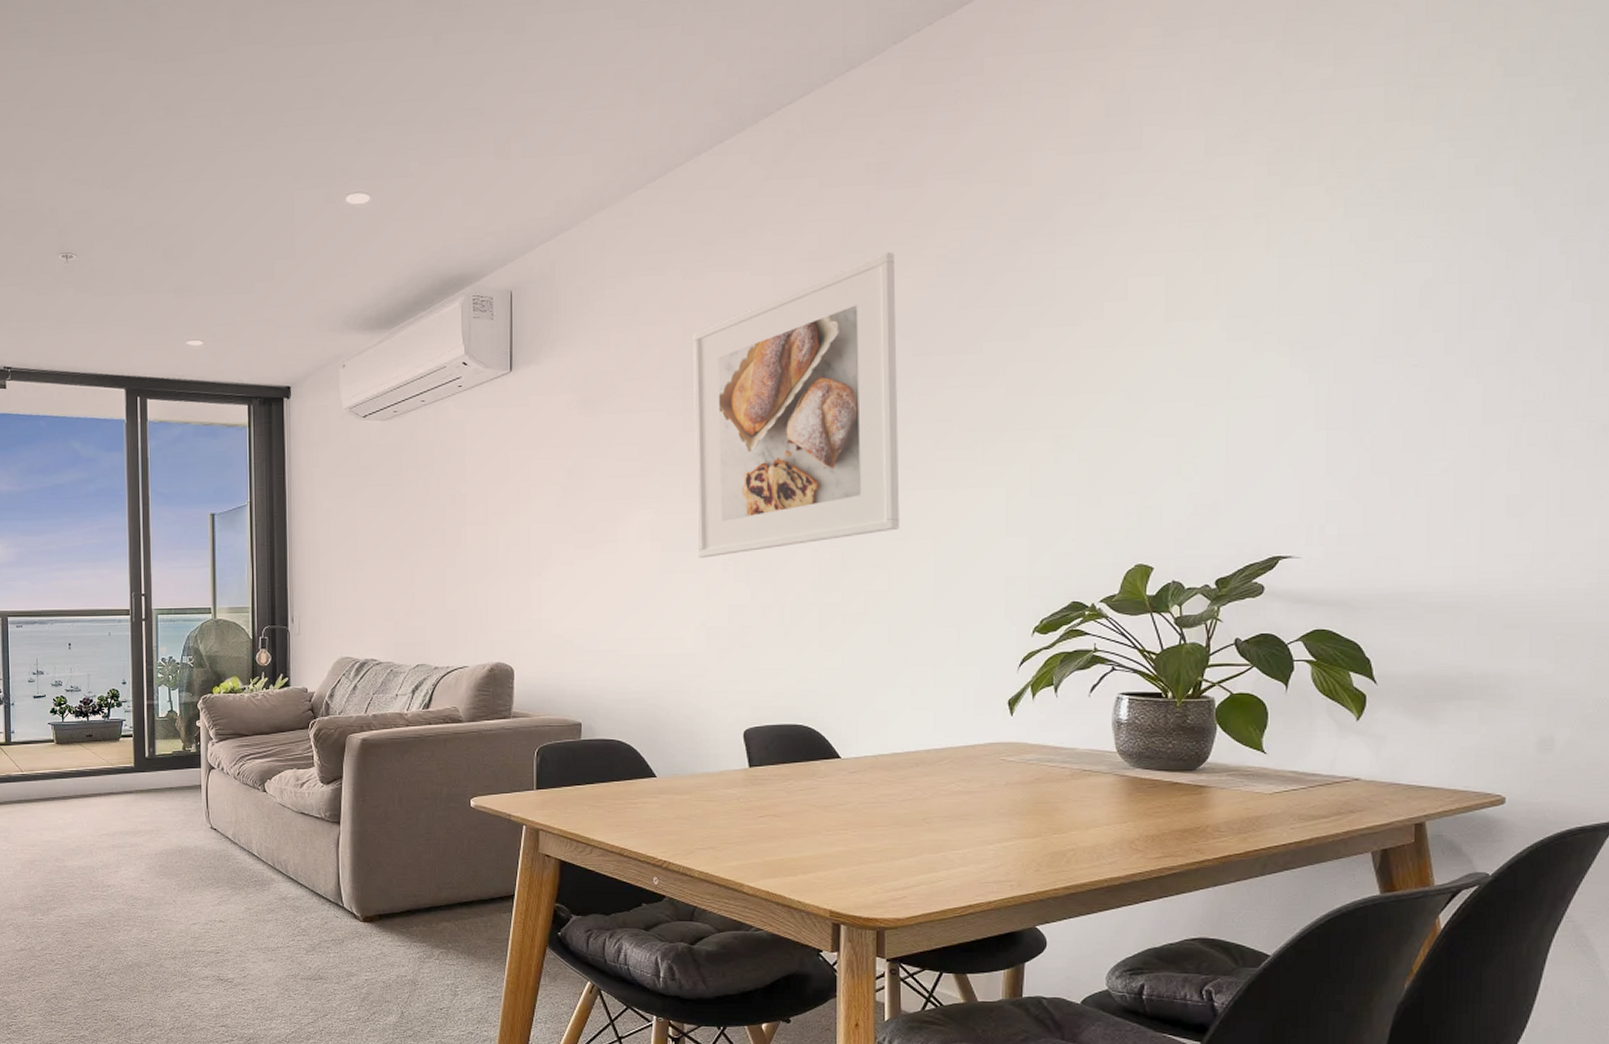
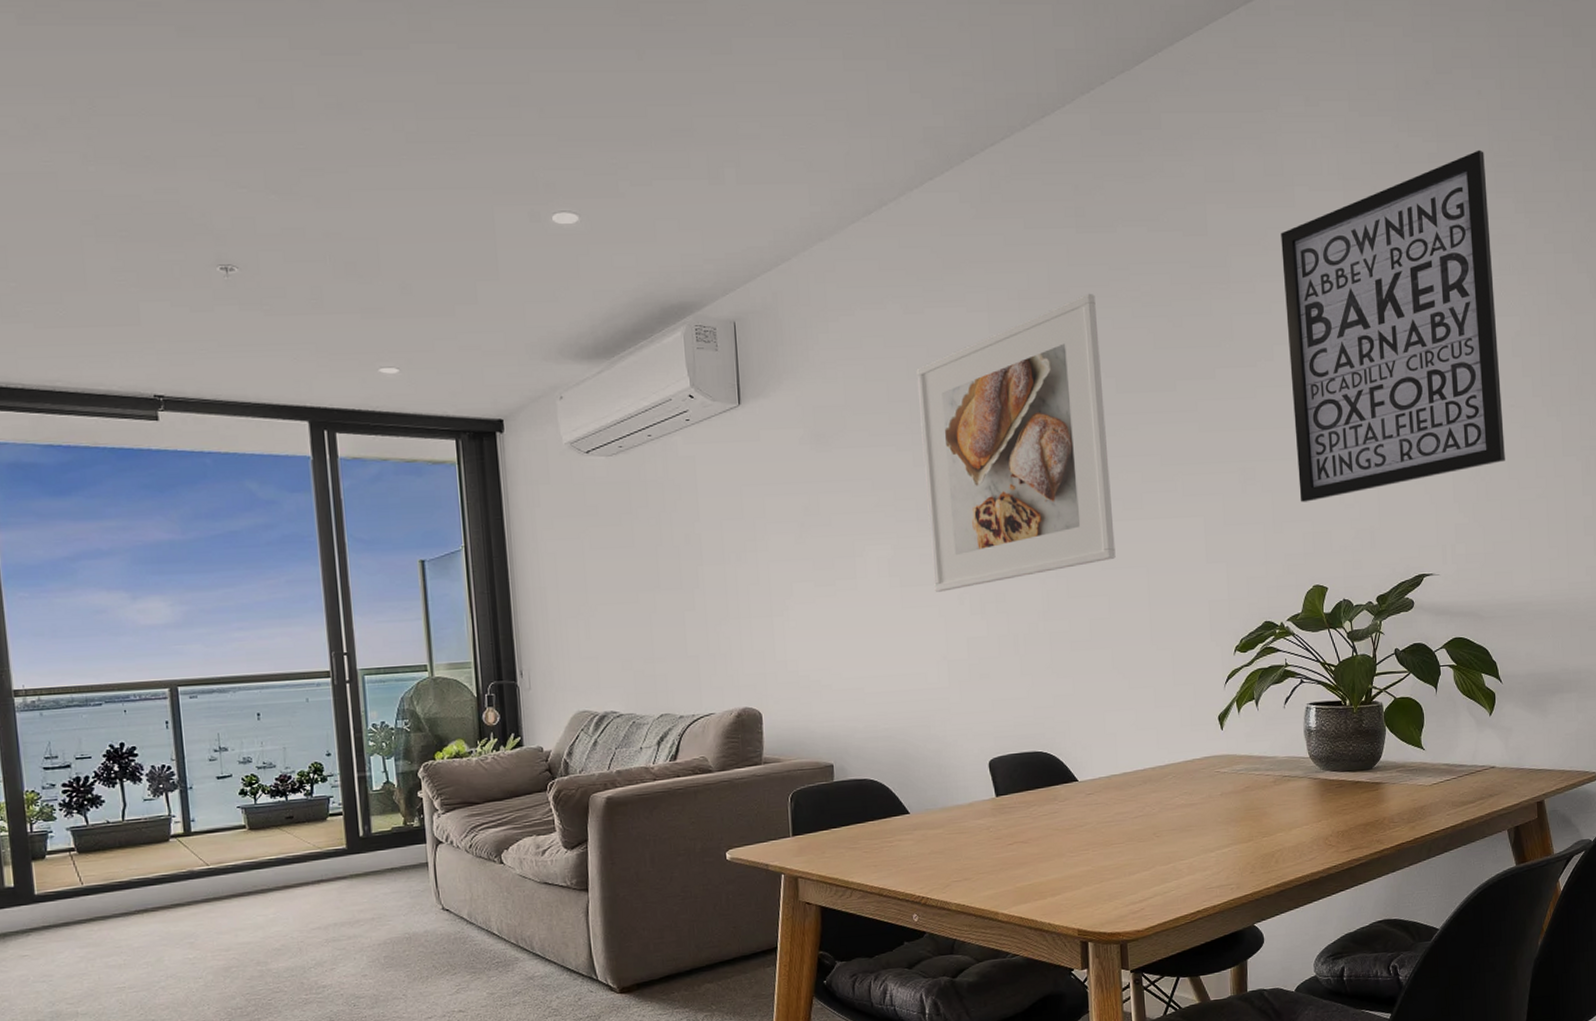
wall art: none [1121,71,1401,473] -> present [1281,150,1505,502]

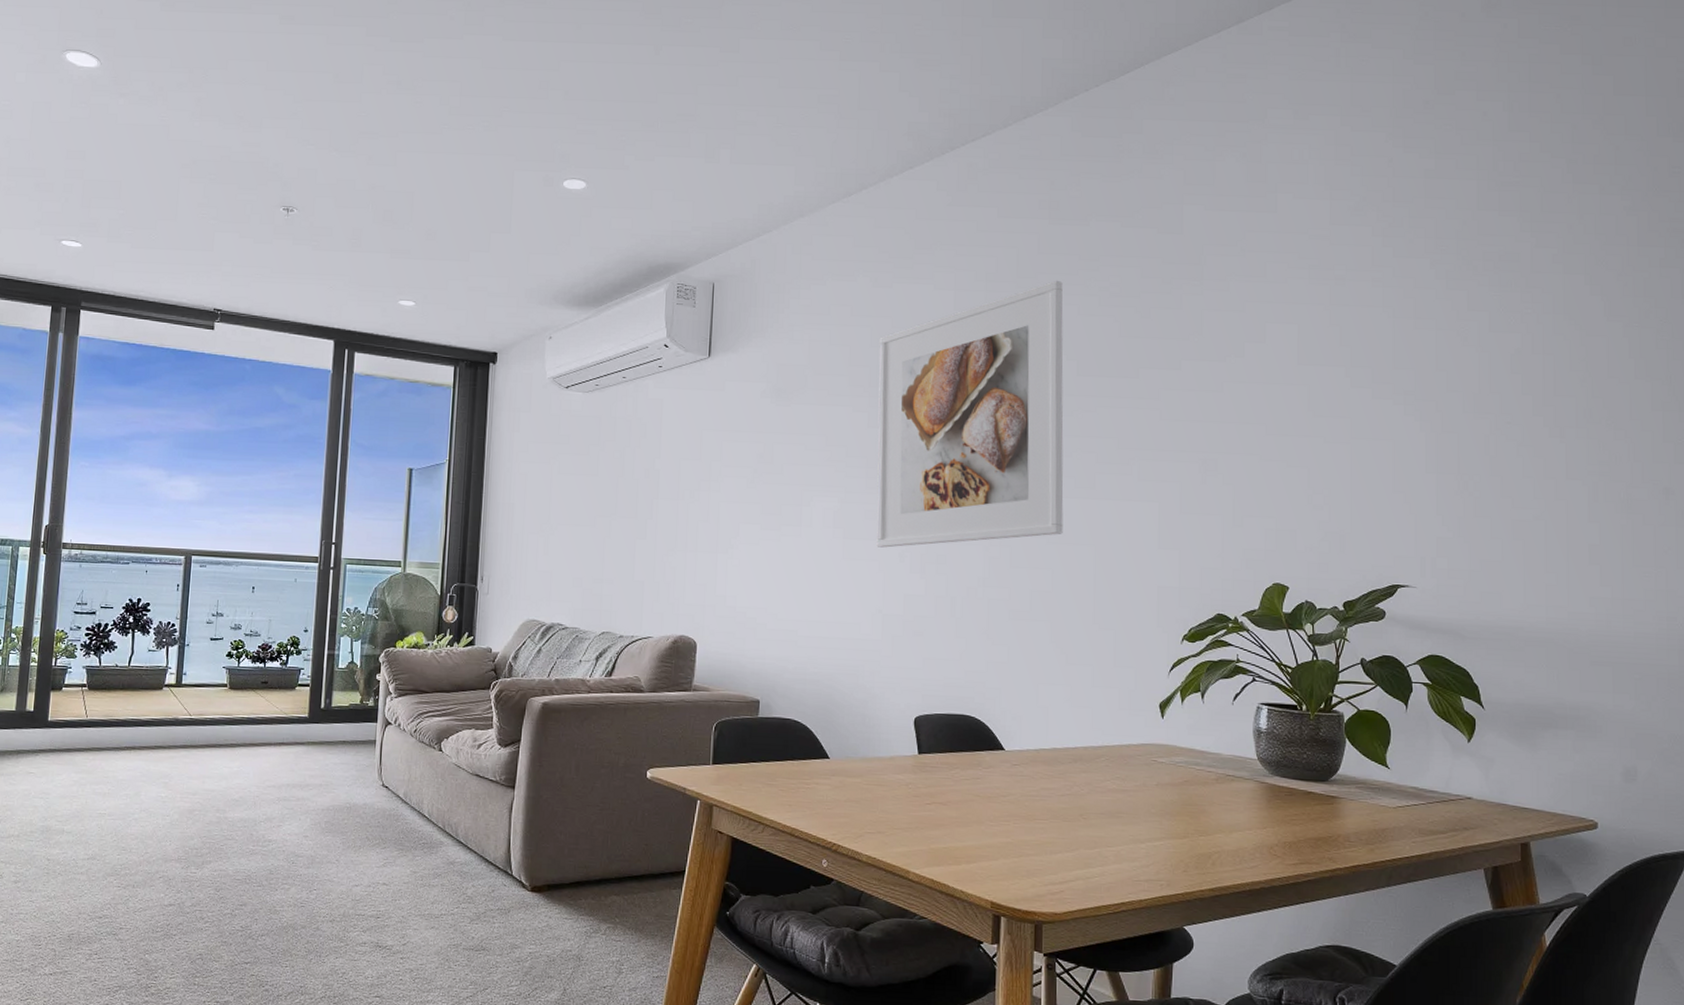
wall art: present [1281,150,1505,502] -> none [1260,168,1498,499]

